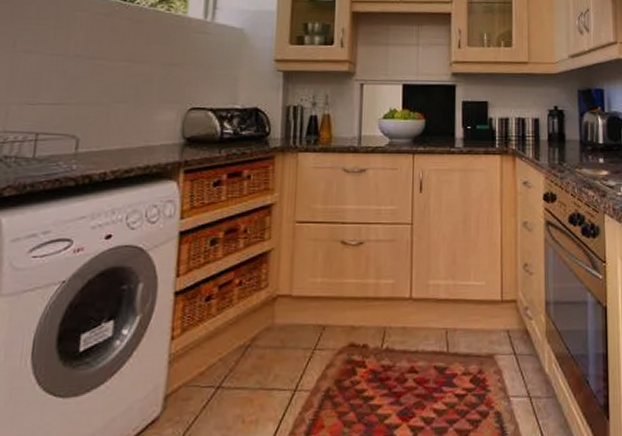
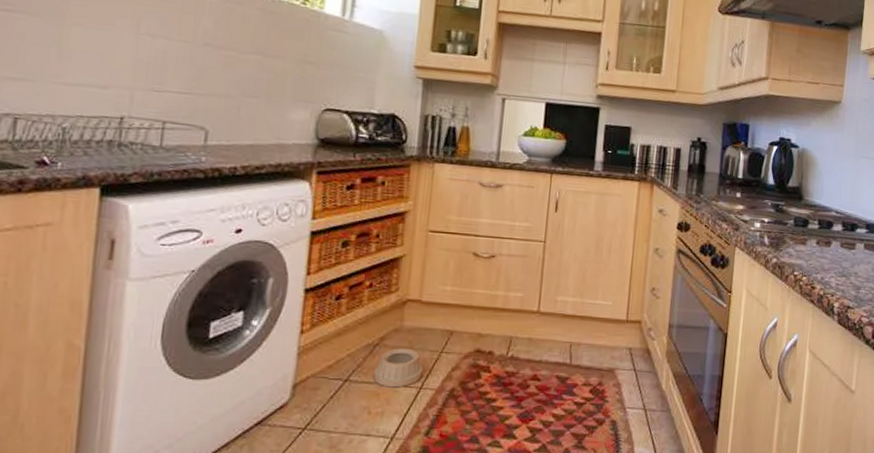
pet bowl: none [246,347,297,392] -> present [373,348,423,388]

